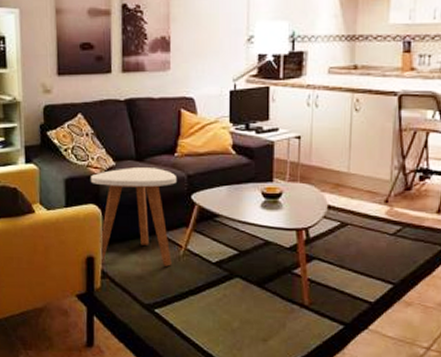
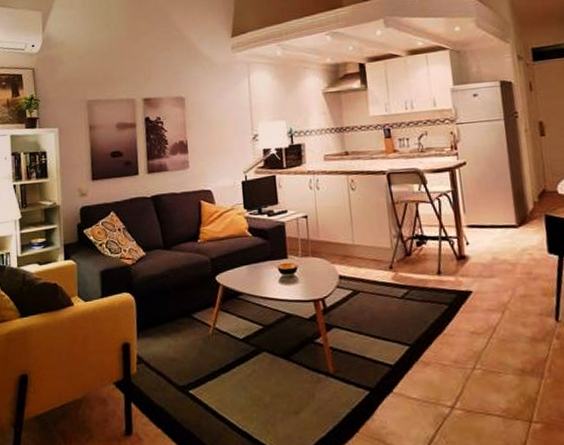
side table: present [91,167,178,267] -> none [124,254,202,350]

